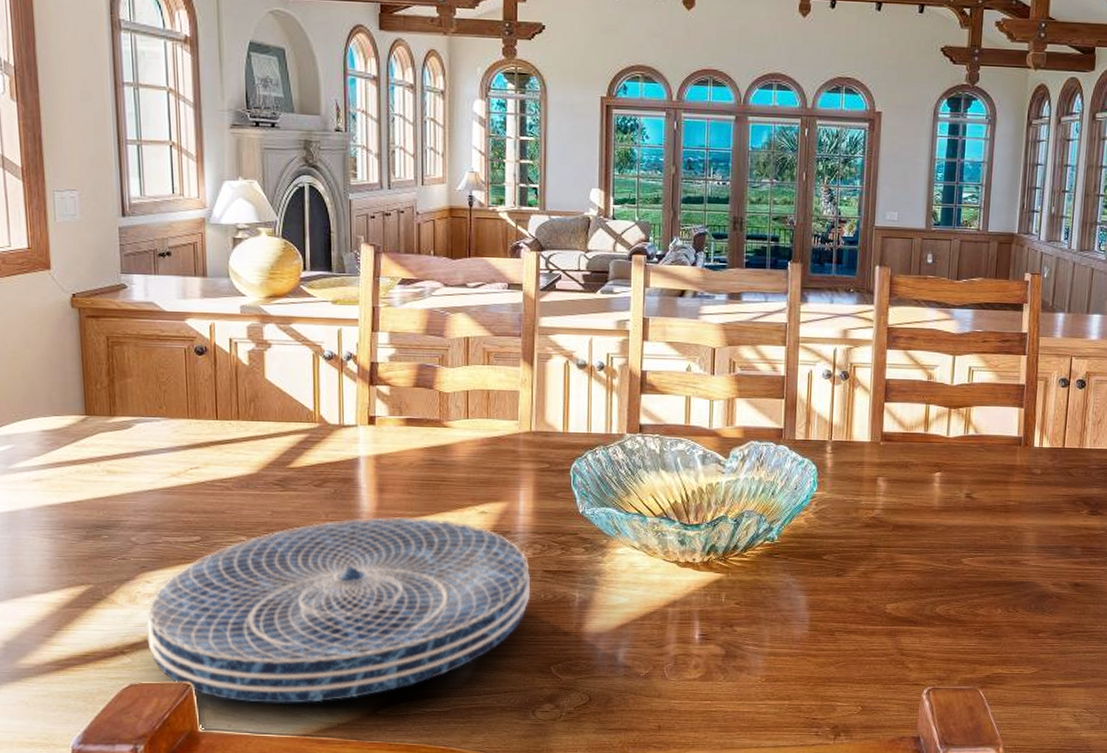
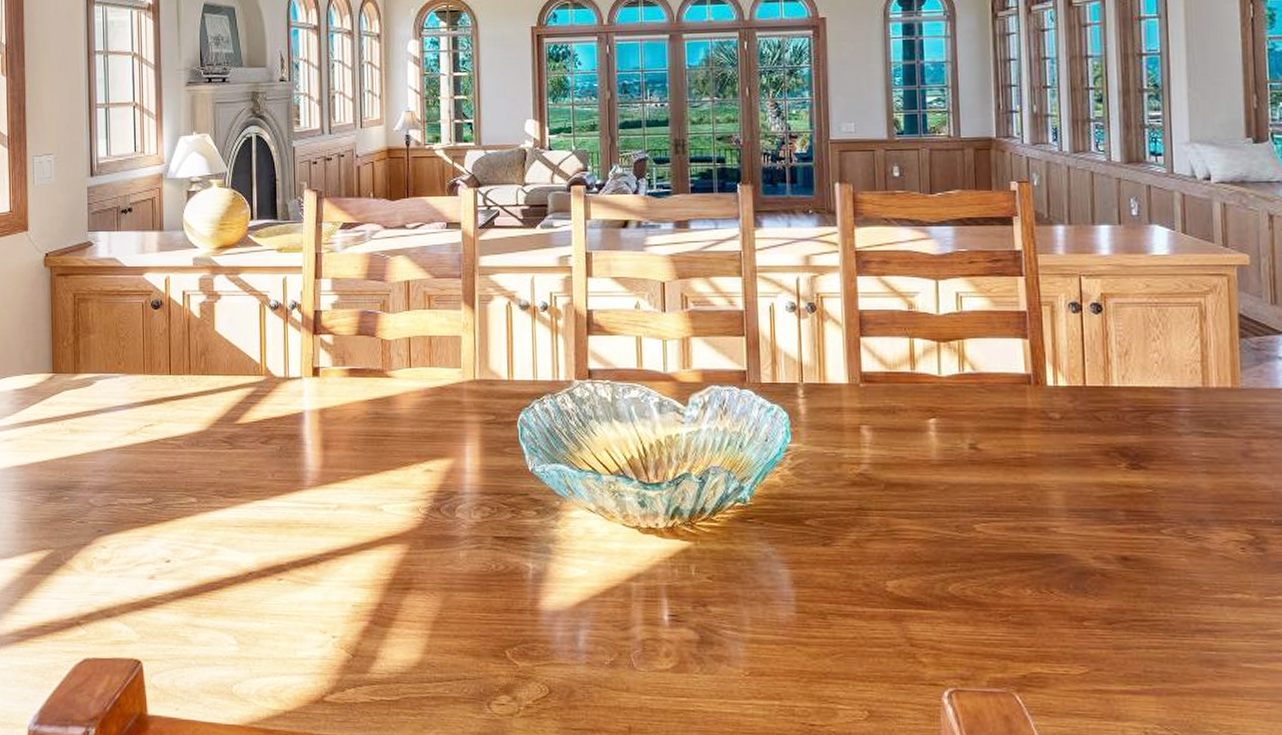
placemat: present [146,517,531,705] -> none [101,476,481,687]

